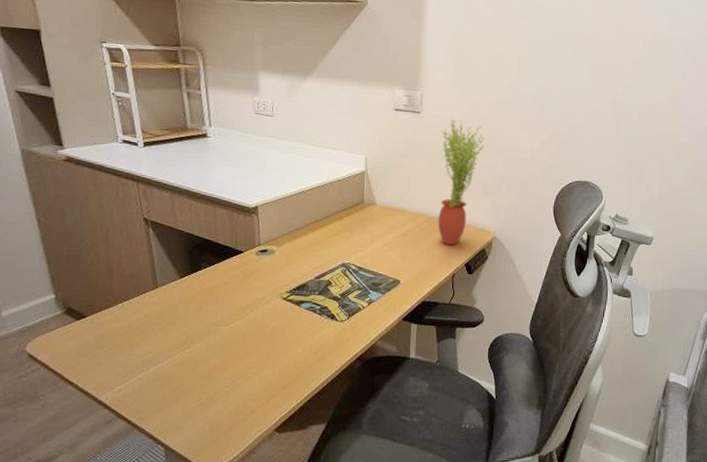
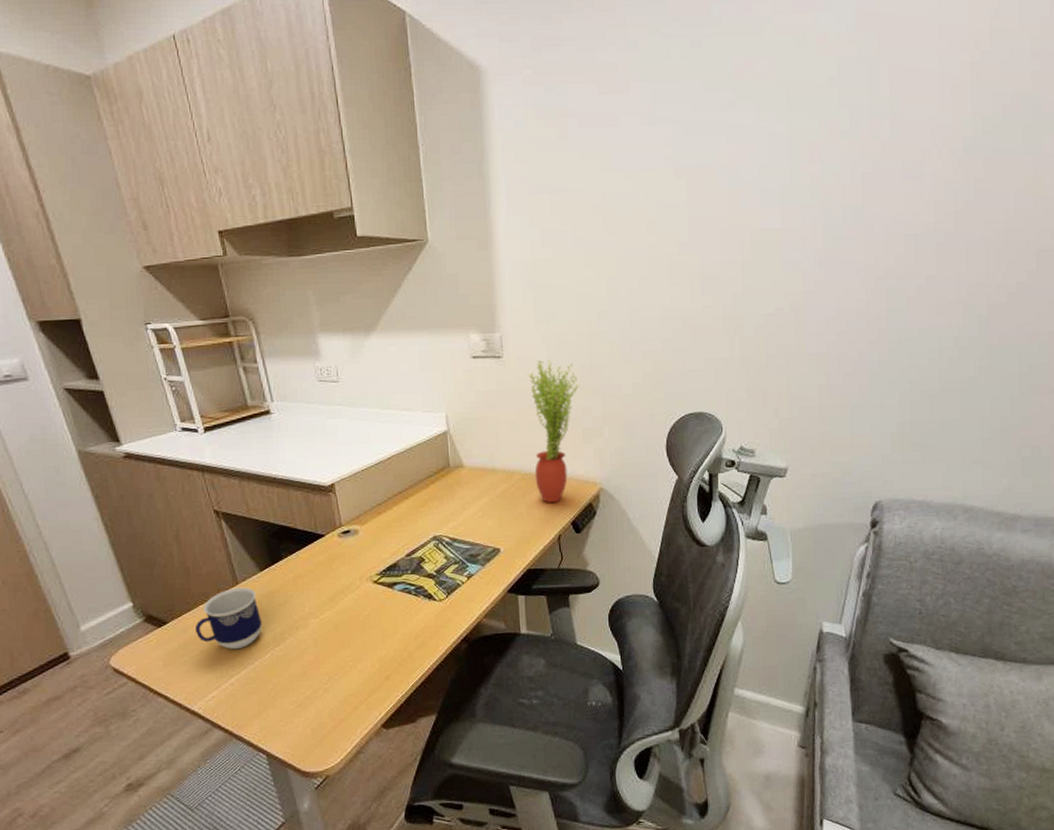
cup: none [112,290,176,348] -> present [195,587,262,650]

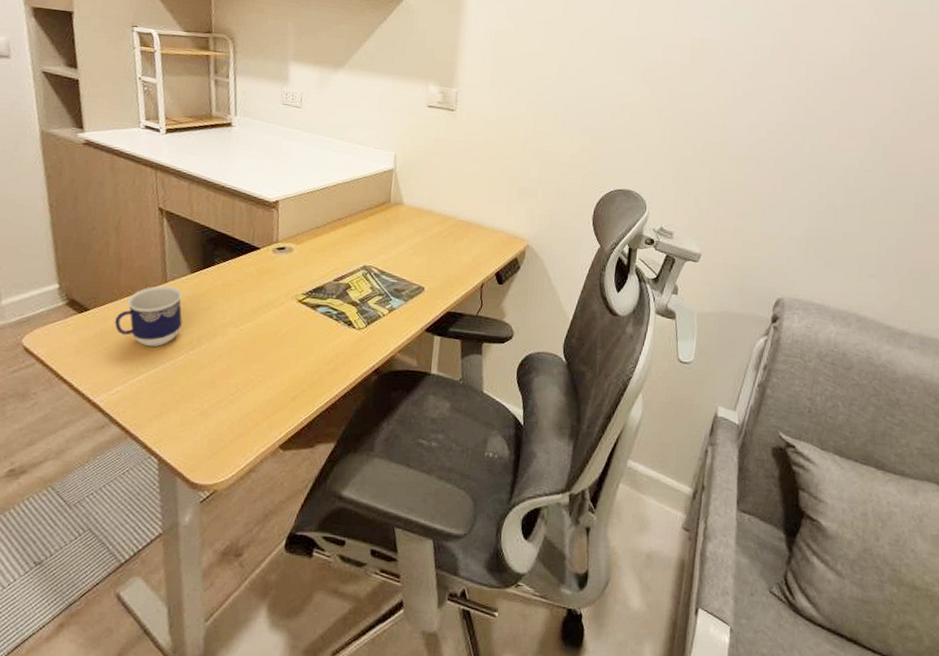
potted plant: present [527,359,579,503] -> none [468,118,521,253]

